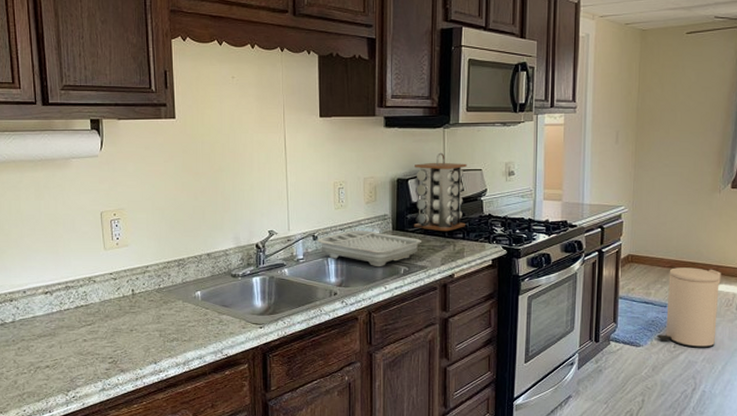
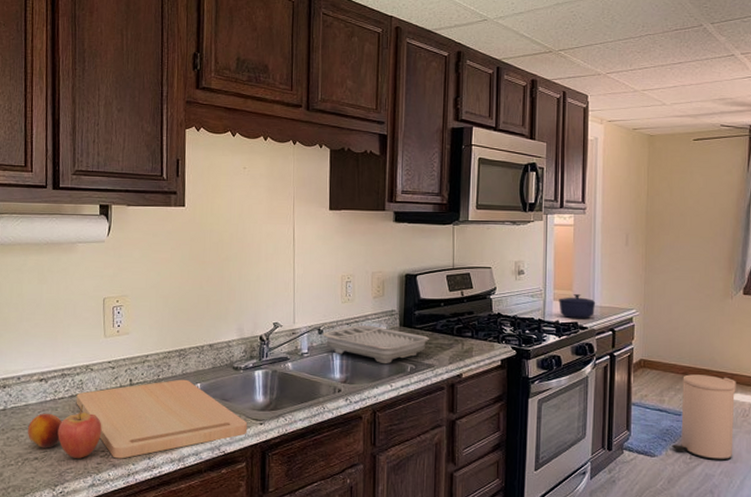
fruit: none [36,324,69,357] -> present [27,413,62,448]
fruit: none [66,315,108,365] -> present [57,404,102,458]
cutting board: none [81,288,248,364] -> present [76,379,248,459]
spice rack: present [413,152,467,232] -> none [421,249,476,330]
cooking pot: none [548,192,586,218] -> present [559,293,596,319]

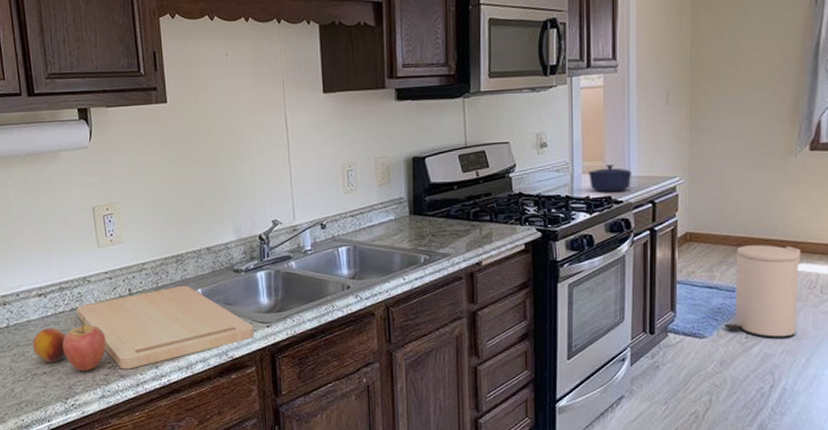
dish rack: present [323,325,430,364] -> none [326,216,444,257]

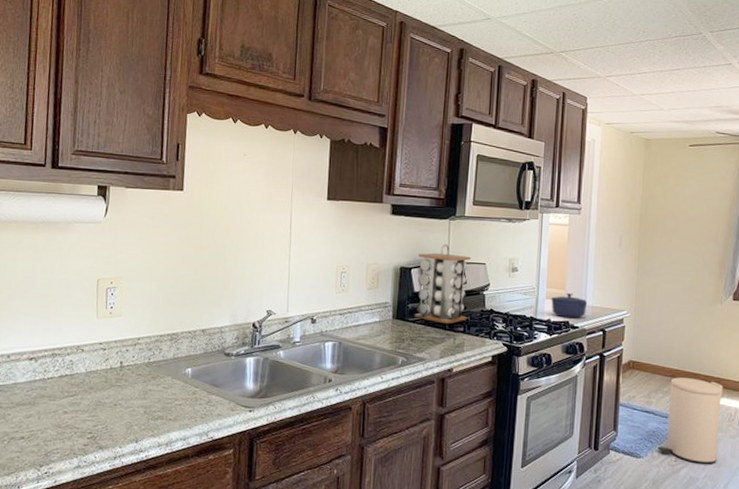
fruit: present [32,328,65,363] -> none [14,392,50,428]
fruit: present [62,317,106,371] -> none [45,385,91,439]
cutting board: present [76,285,255,369] -> none [65,363,237,442]
spice rack: none [432,125,493,215] -> present [414,243,471,324]

